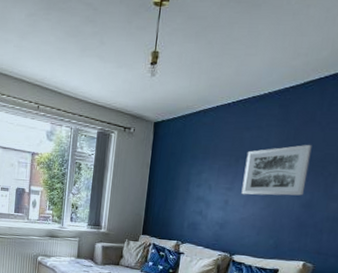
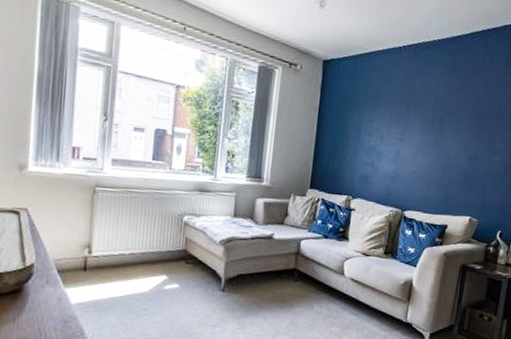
wall art: present [241,144,312,196] -> none [412,96,477,149]

